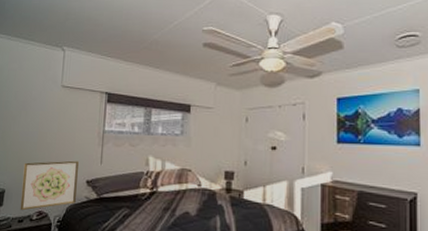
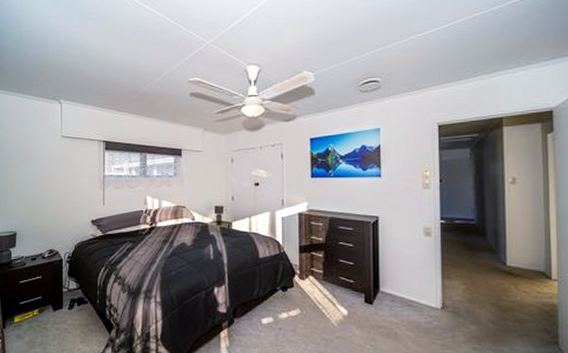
wall art: present [20,160,79,211] -> none [32,203,83,250]

